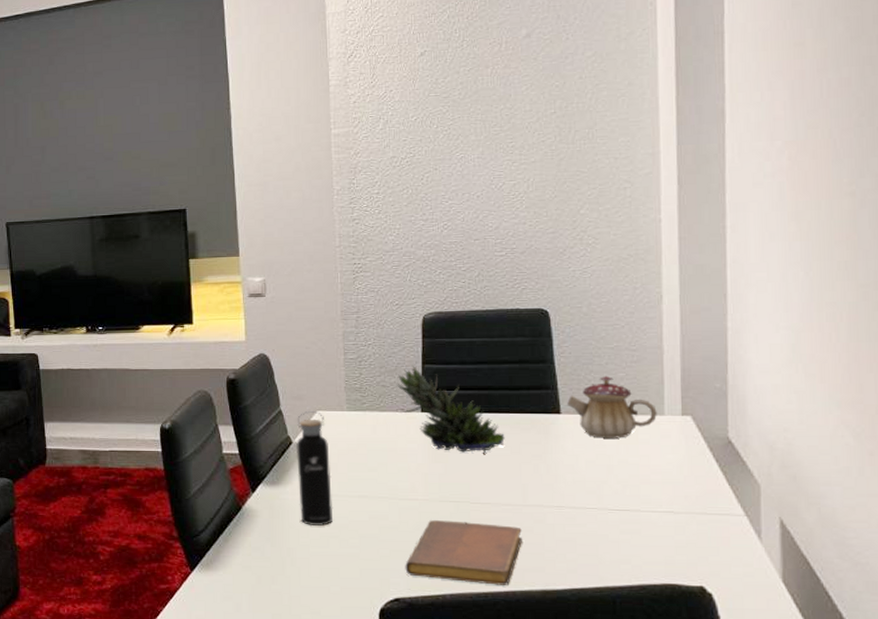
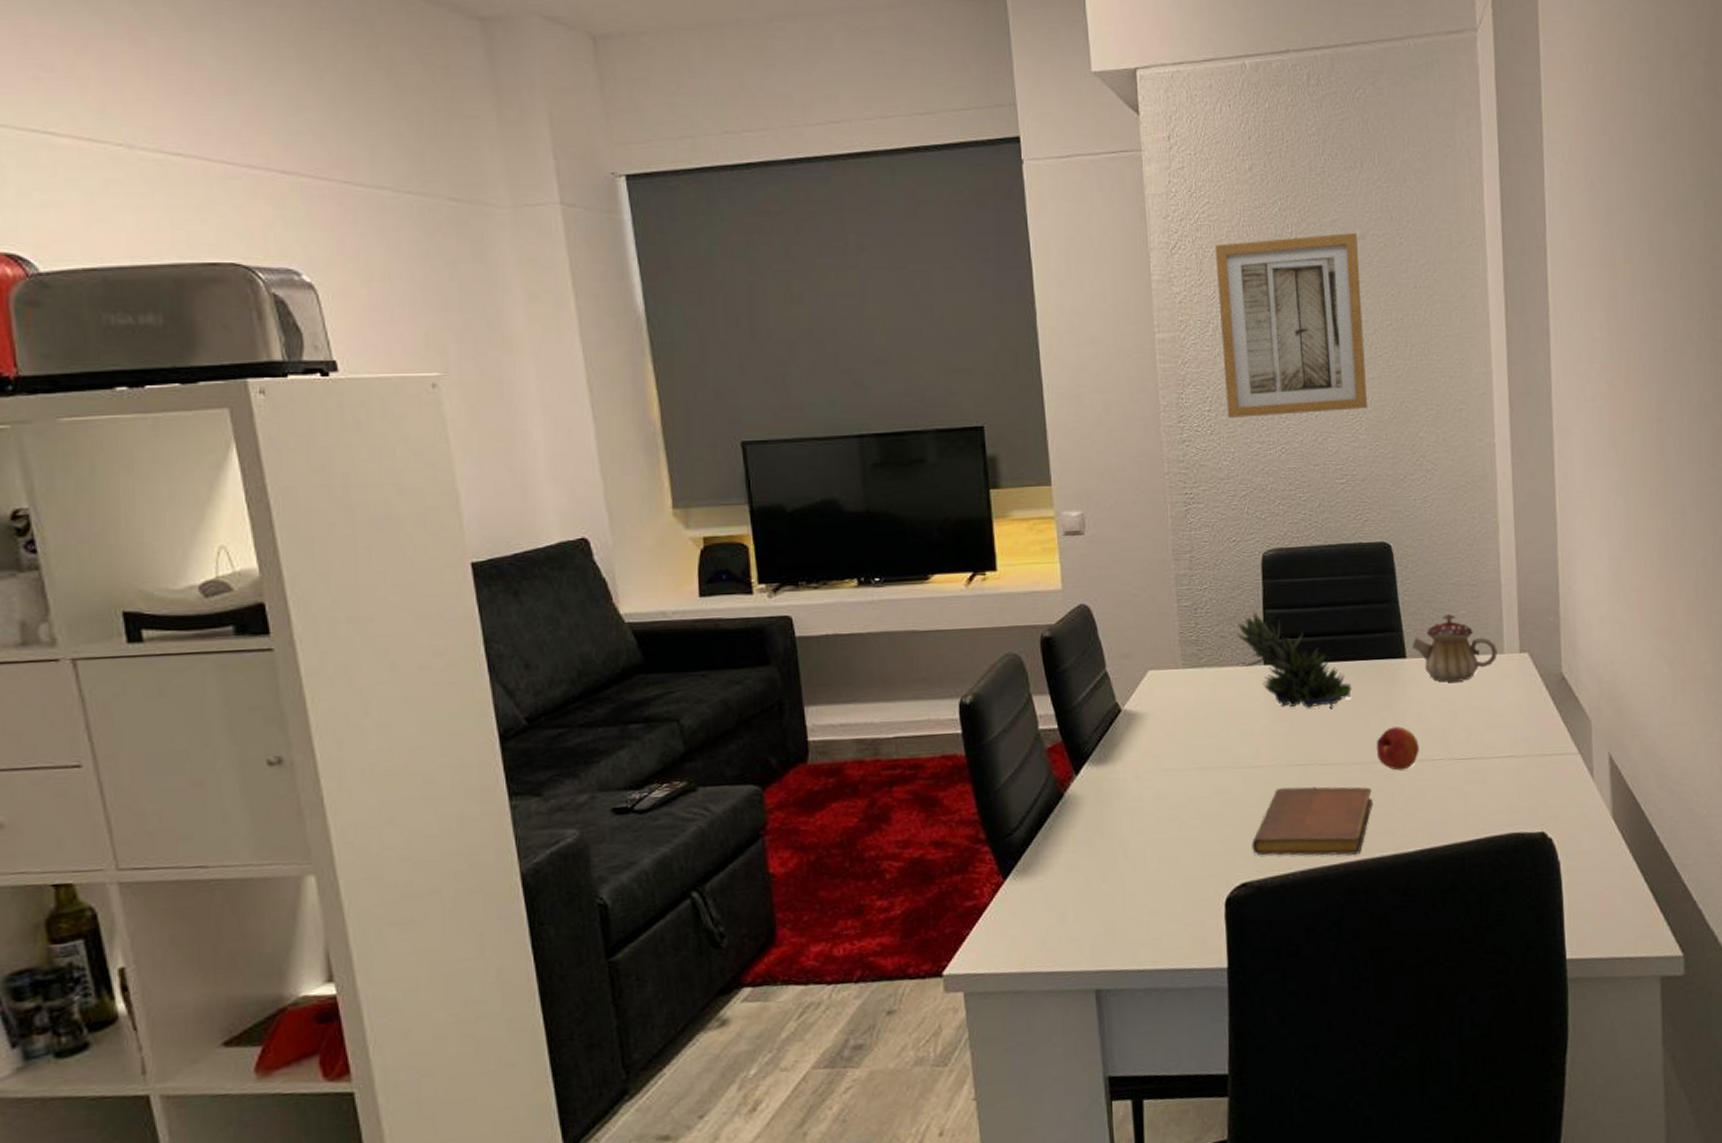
water bottle: present [296,411,333,527] -> none [1126,671,1171,810]
wall art: none [387,32,528,199] -> present [1214,232,1367,418]
fruit: none [527,475,571,515] -> present [1376,726,1419,771]

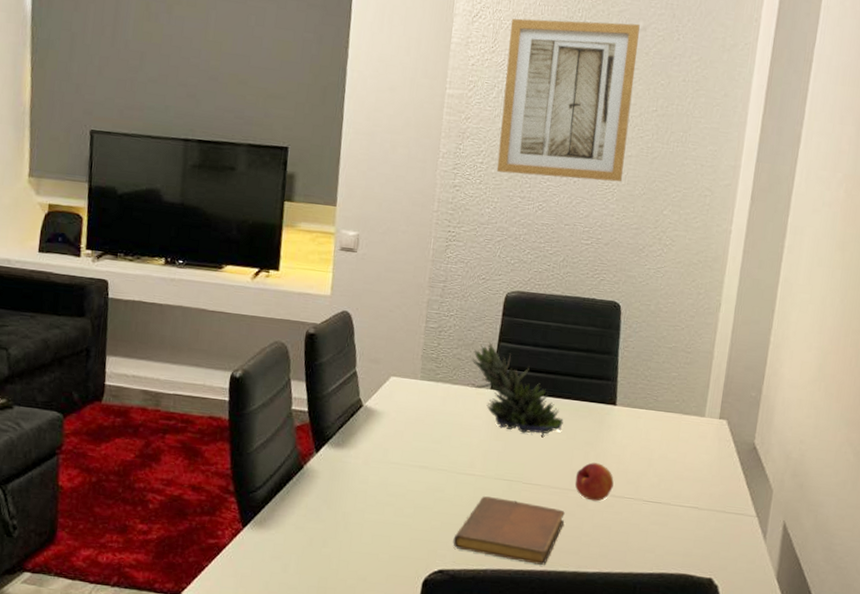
teapot: present [1412,613,1497,683] -> none [623,373,699,435]

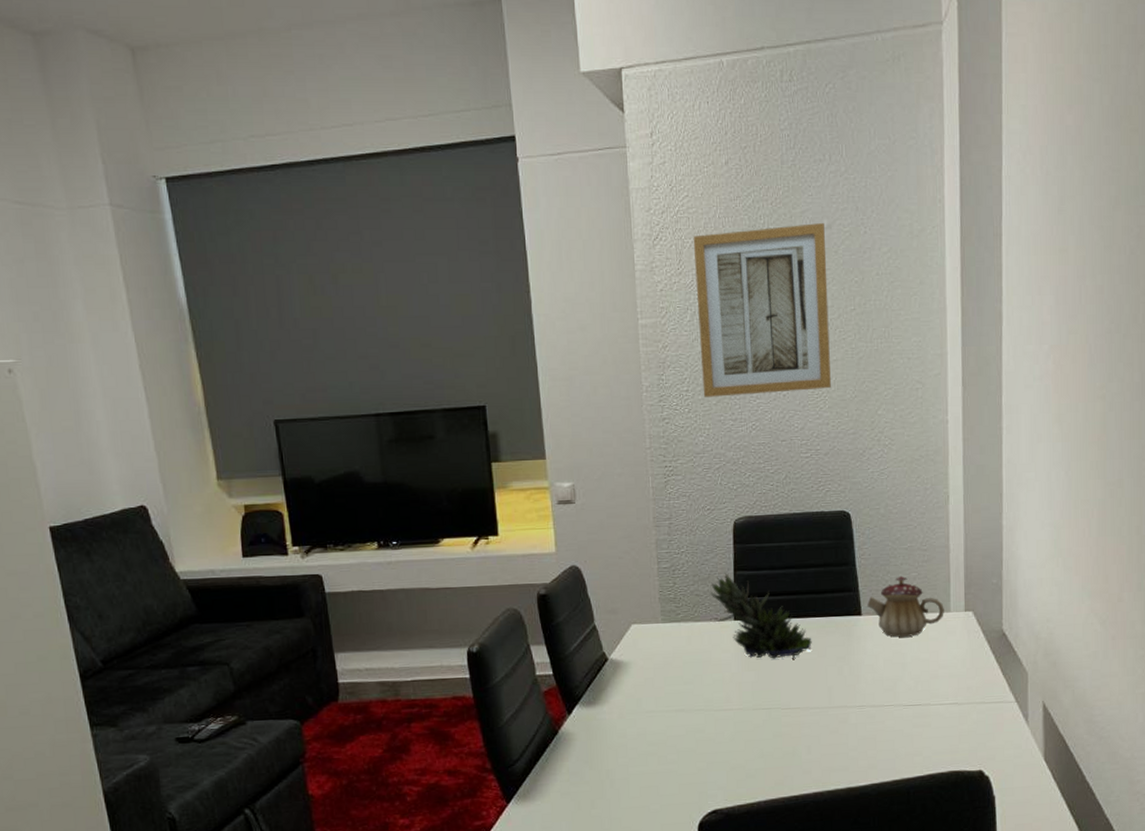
notebook: present [453,496,565,565] -> none [721,728,829,788]
fruit: present [574,462,614,501] -> none [833,676,872,715]
teapot: none [623,373,699,435] -> present [867,575,944,637]

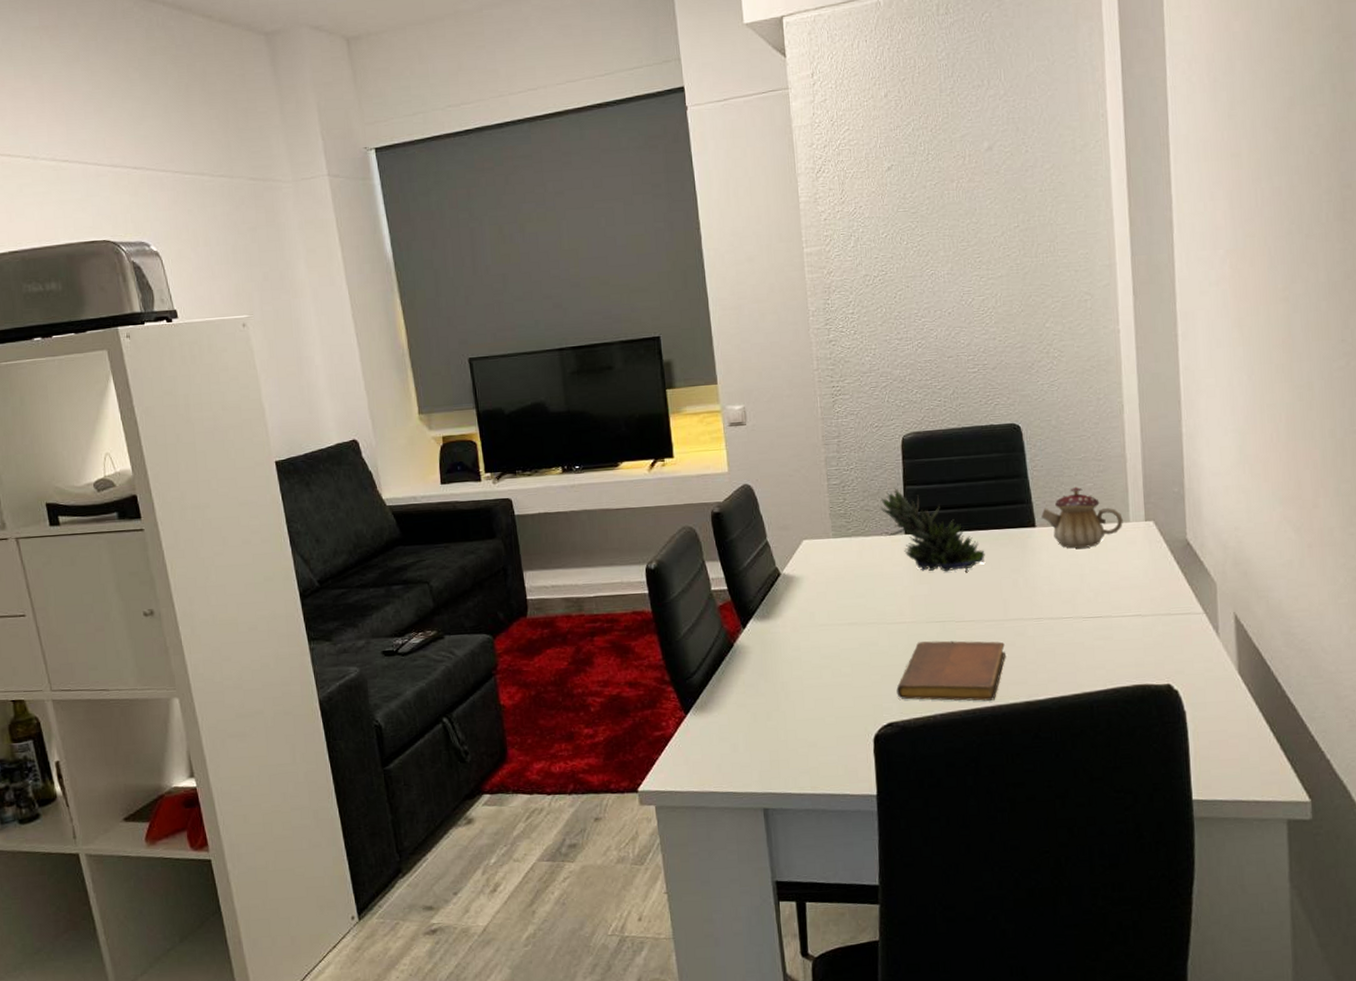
wall art: present [693,222,831,397] -> none [854,144,996,319]
notebook: none [721,728,829,788] -> present [896,640,1005,701]

